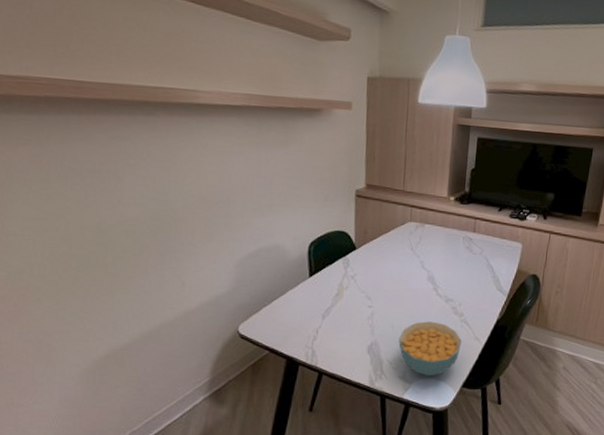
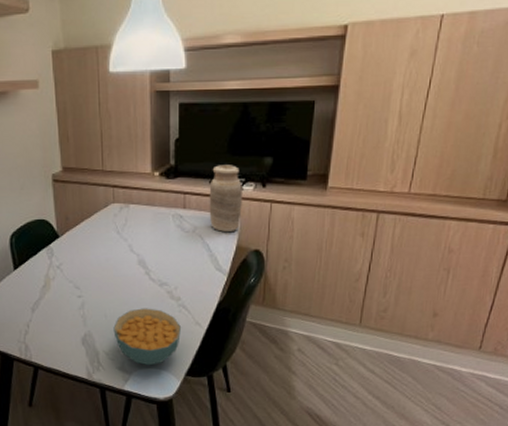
vase: none [495,196,527,256] -> present [209,165,242,232]

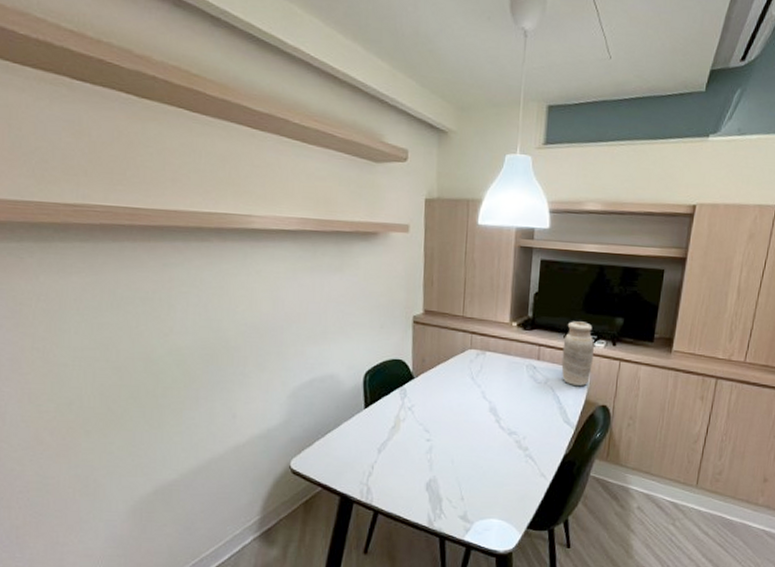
cereal bowl: present [113,308,182,366] -> none [459,456,527,516]

